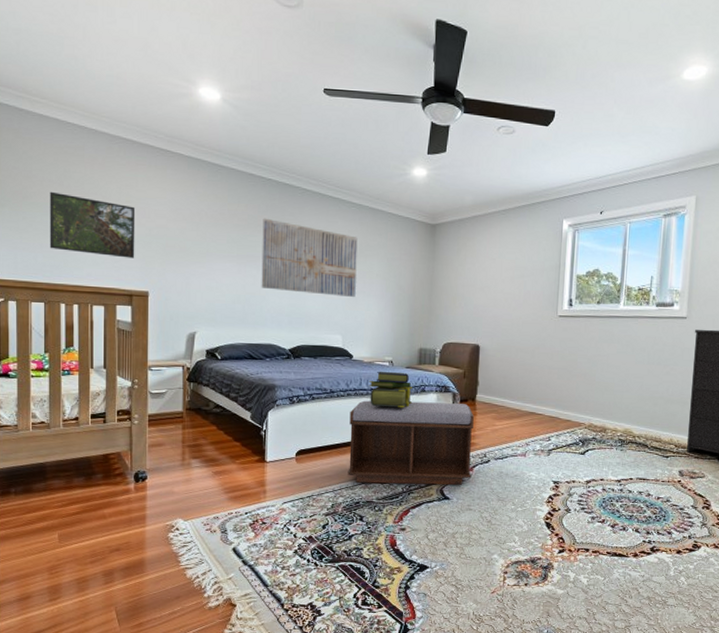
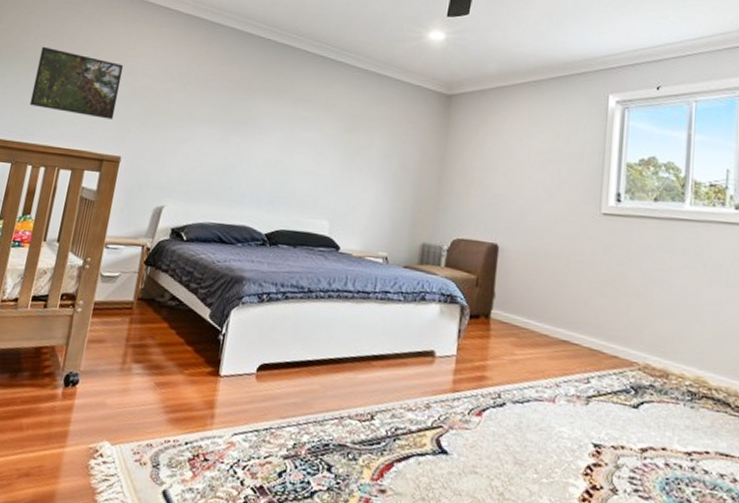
wall art: present [261,218,358,298] -> none [243,81,359,177]
bench: present [347,400,474,485] -> none [318,305,487,435]
stack of books: present [368,371,413,408] -> none [355,269,411,320]

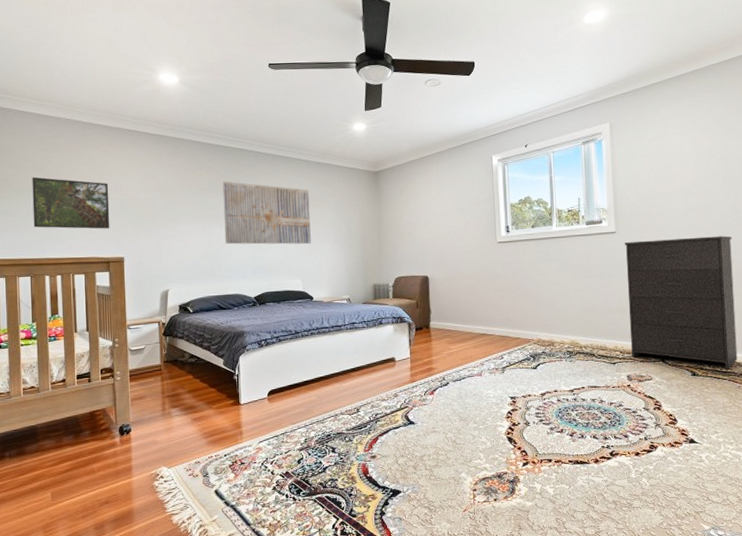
wall art: none [243,81,359,177] -> present [222,181,311,245]

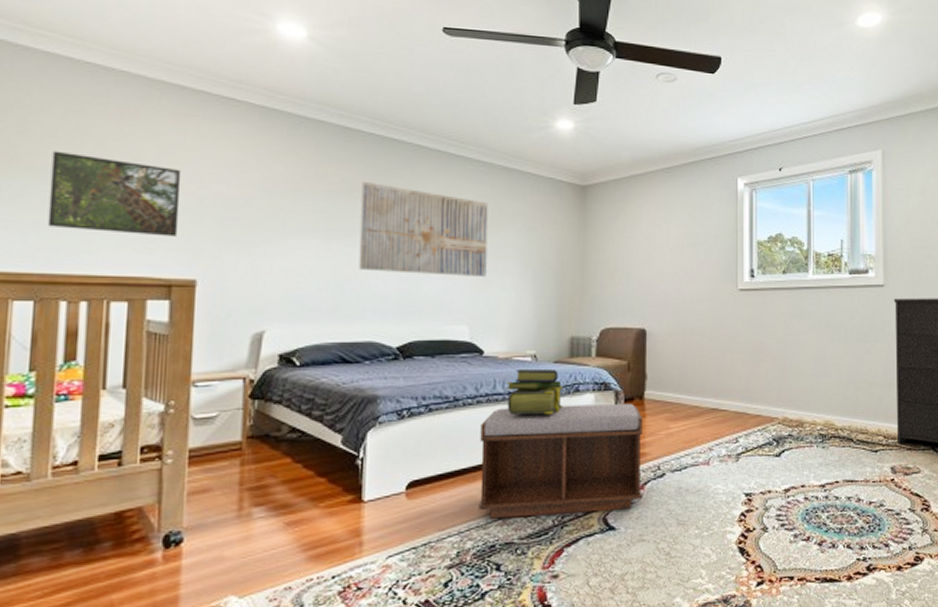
bench: none [314,332,432,416] -> present [478,404,643,519]
stack of books: none [329,308,371,342] -> present [504,368,564,415]

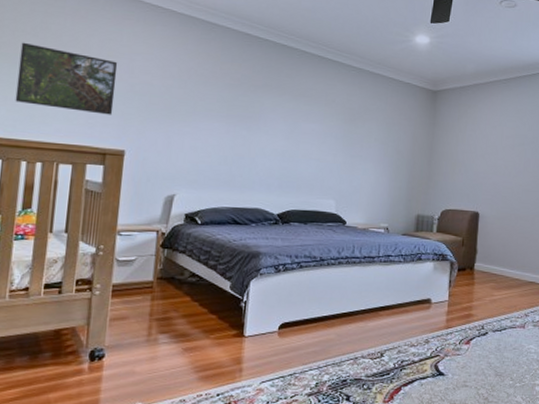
wall art: present [358,181,488,278] -> none [250,78,357,162]
bench: present [478,404,643,519] -> none [335,269,472,360]
stack of books: present [504,368,564,415] -> none [361,238,409,277]

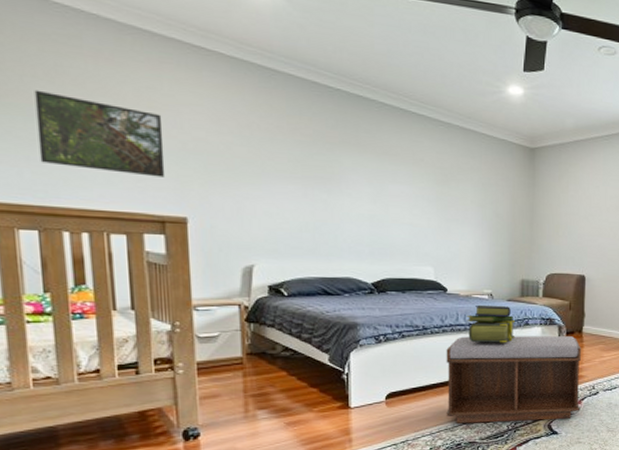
bench: none [335,269,472,360] -> present [446,336,581,424]
stack of books: none [361,238,409,277] -> present [466,304,516,343]

